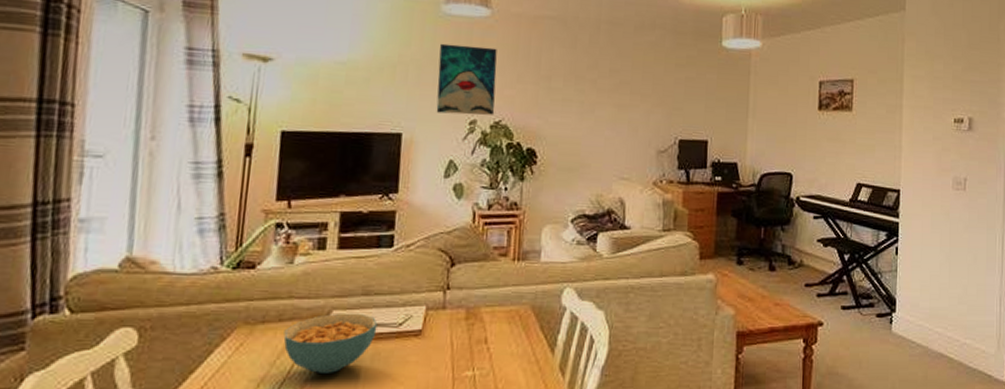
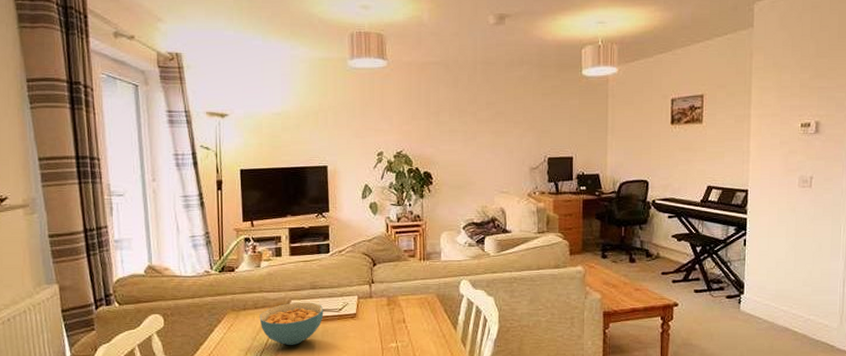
wall art: present [436,43,497,115] -> none [350,92,397,148]

